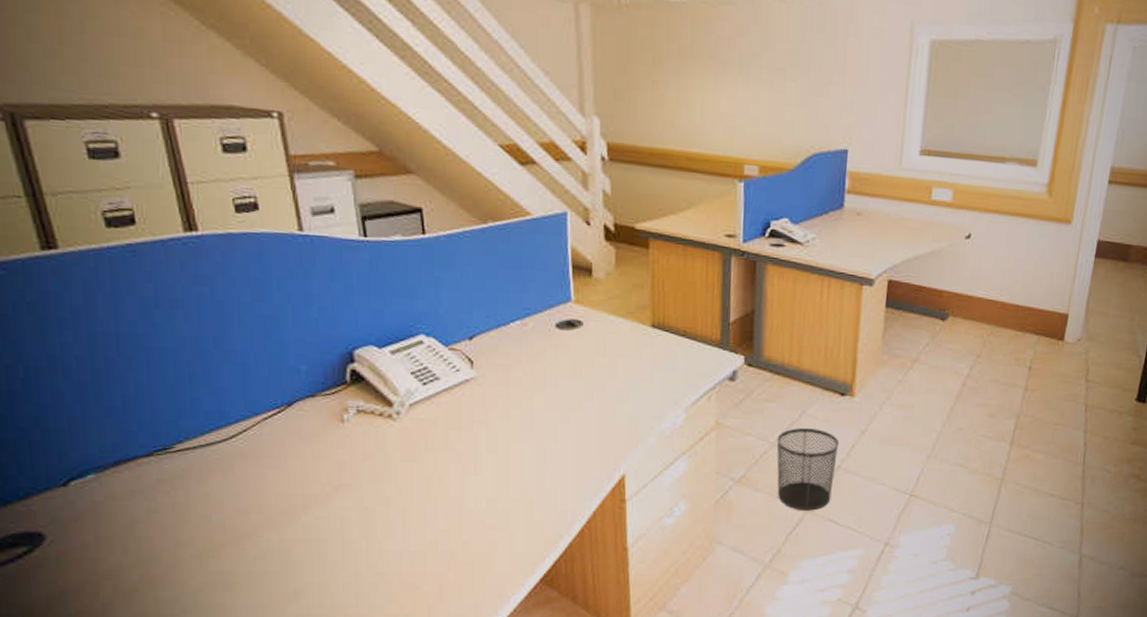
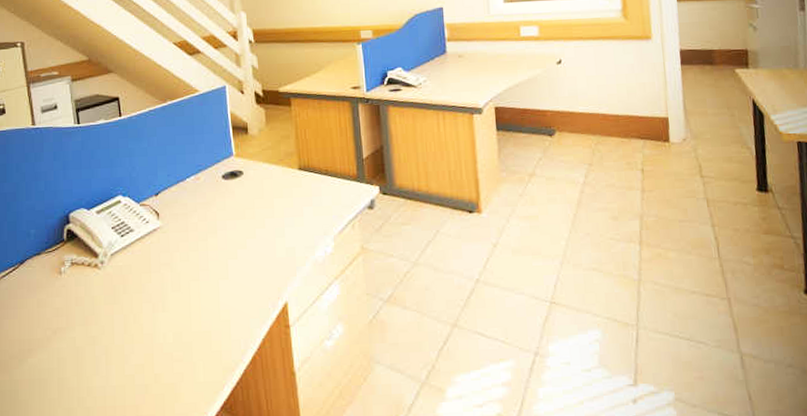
waste bin: present [776,428,840,511] -> none [417,246,475,325]

